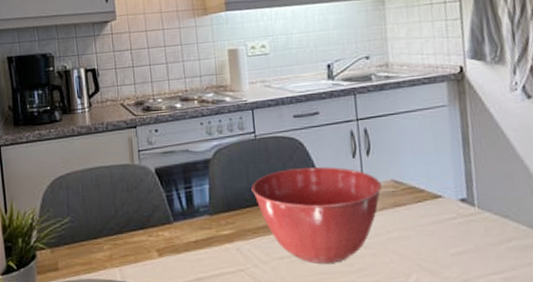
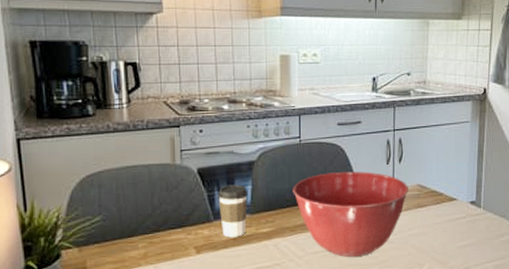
coffee cup: none [176,184,207,240] -> present [218,184,249,238]

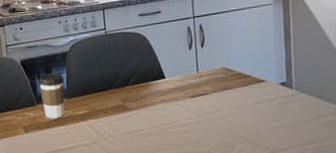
mixing bowl: present [293,171,408,257] -> none [102,57,213,137]

